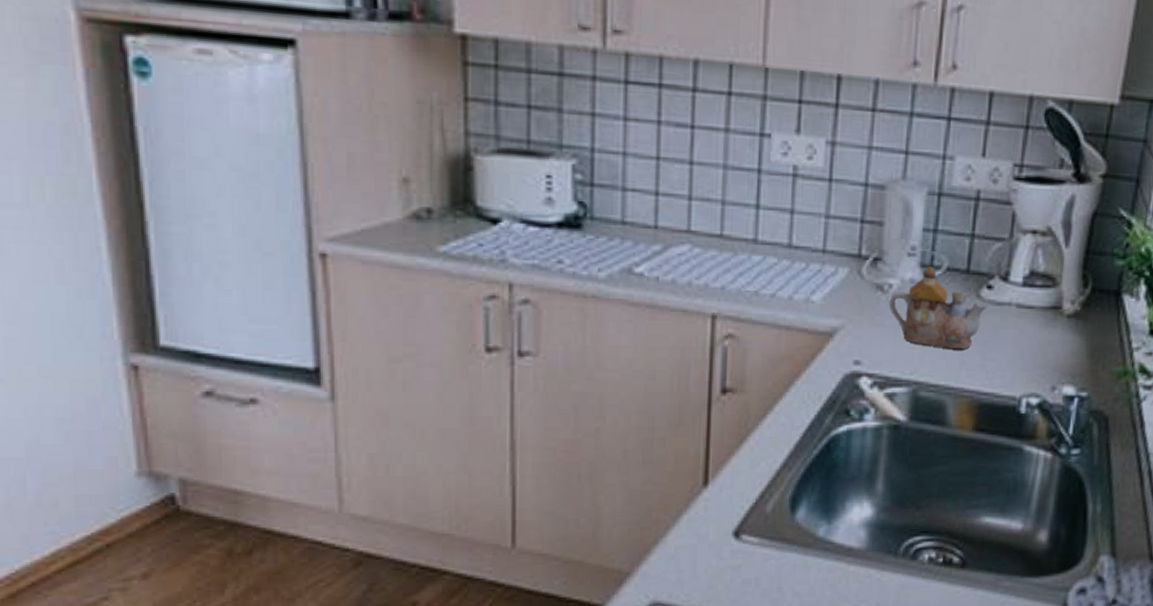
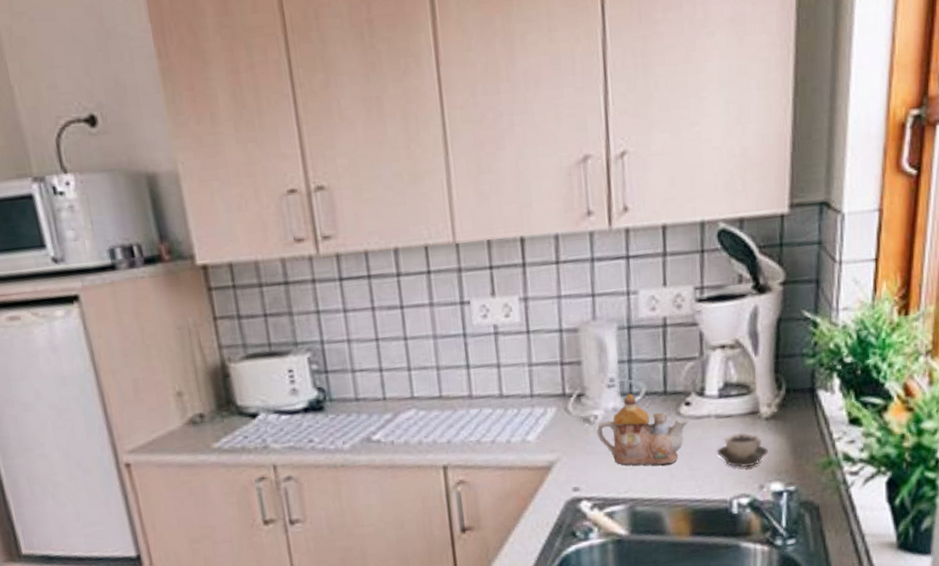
cup: none [1013,327,1066,365] -> present [717,432,768,467]

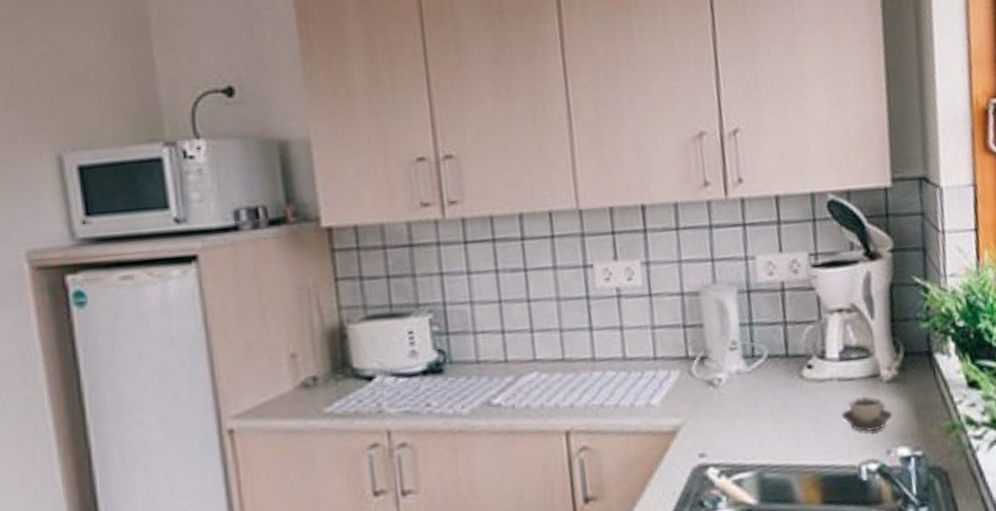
teapot: present [596,393,688,465] -> none [721,355,812,430]

